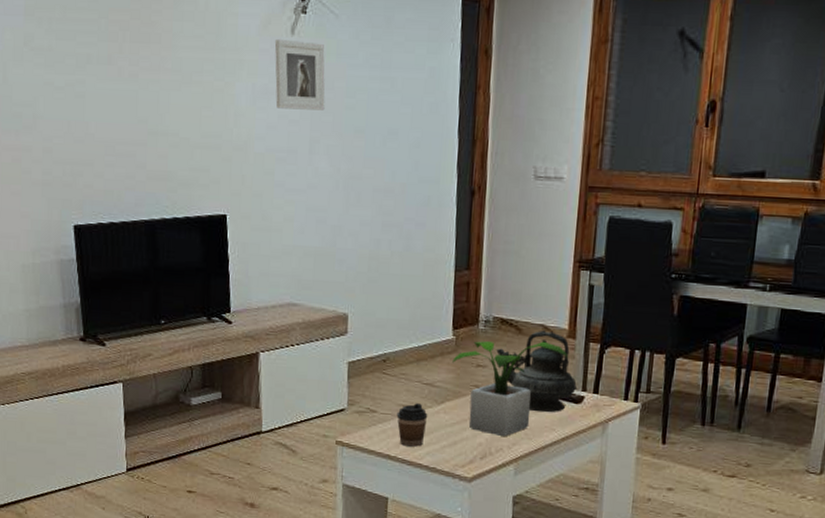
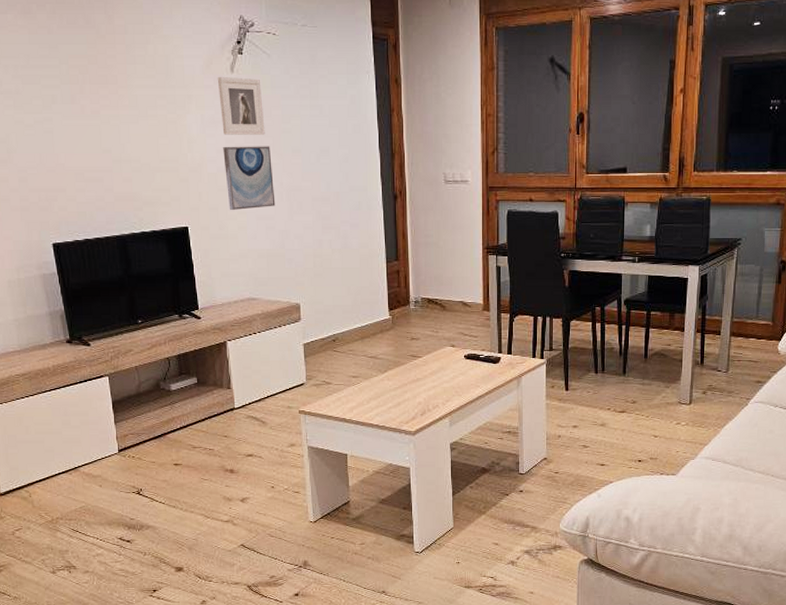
wall art: none [274,122,330,198] -> present [223,146,276,210]
coffee cup: present [396,403,428,447] -> none [348,374,374,410]
potted plant: present [452,341,569,437] -> none [391,315,486,396]
teapot: present [496,330,577,413] -> none [426,305,494,373]

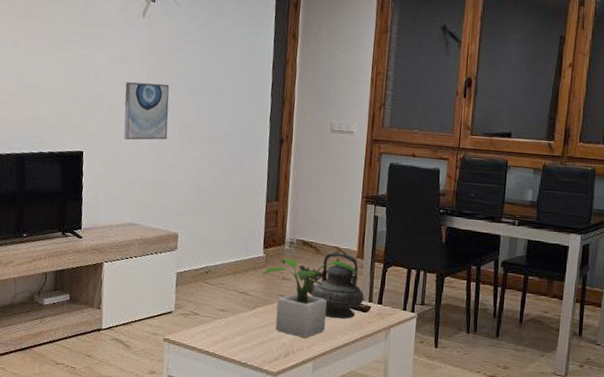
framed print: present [217,76,265,135] -> none [128,19,169,74]
potted plant: none [391,315,486,396] -> present [263,258,358,339]
teapot: none [426,305,494,373] -> present [299,251,364,319]

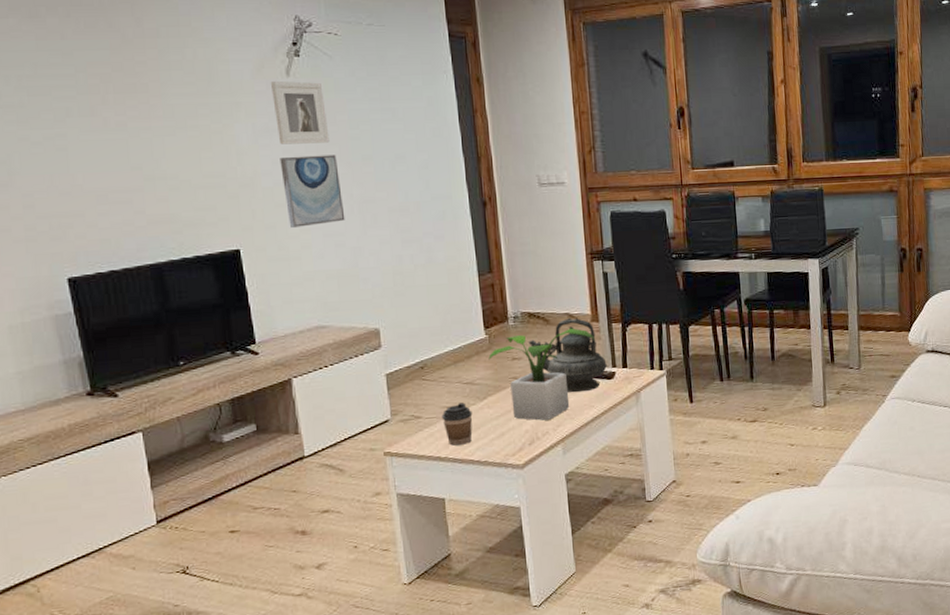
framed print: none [128,19,169,74] -> present [270,80,330,145]
coffee cup: none [215,308,241,345] -> present [441,402,473,446]

